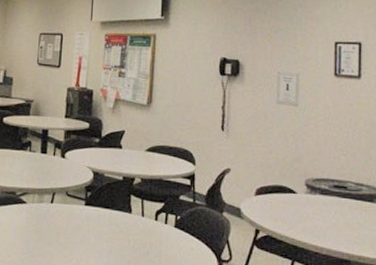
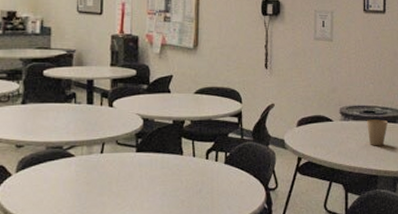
paper cup: none [337,195,363,227] -> present [367,119,388,146]

